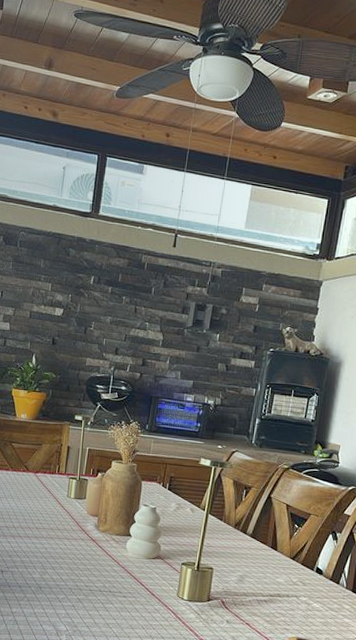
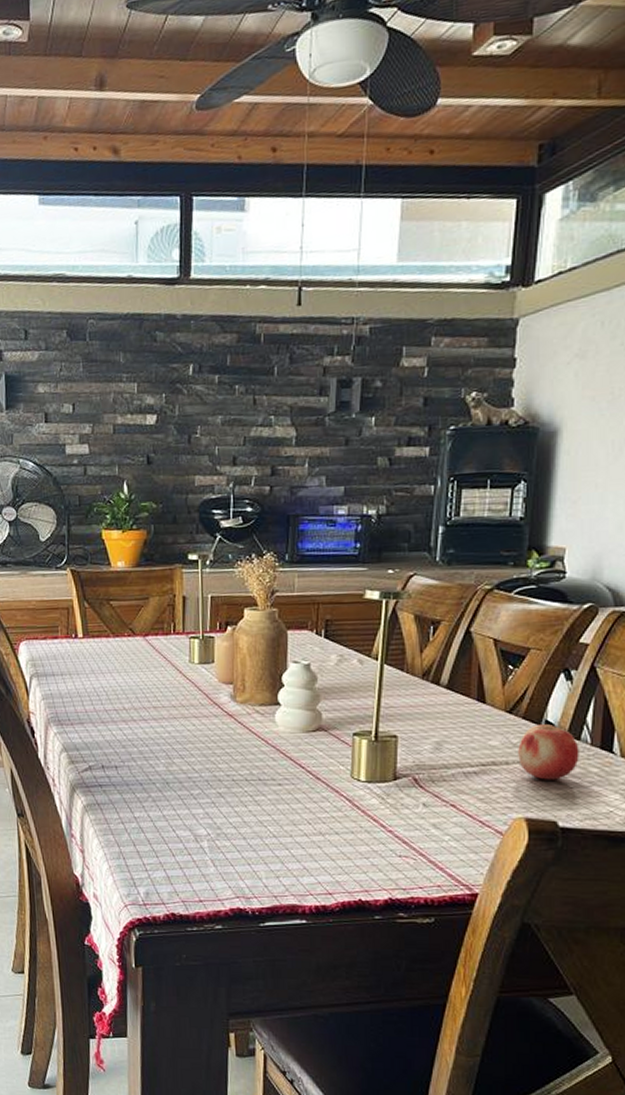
fruit: none [296,569,338,612] -> present [518,723,579,780]

